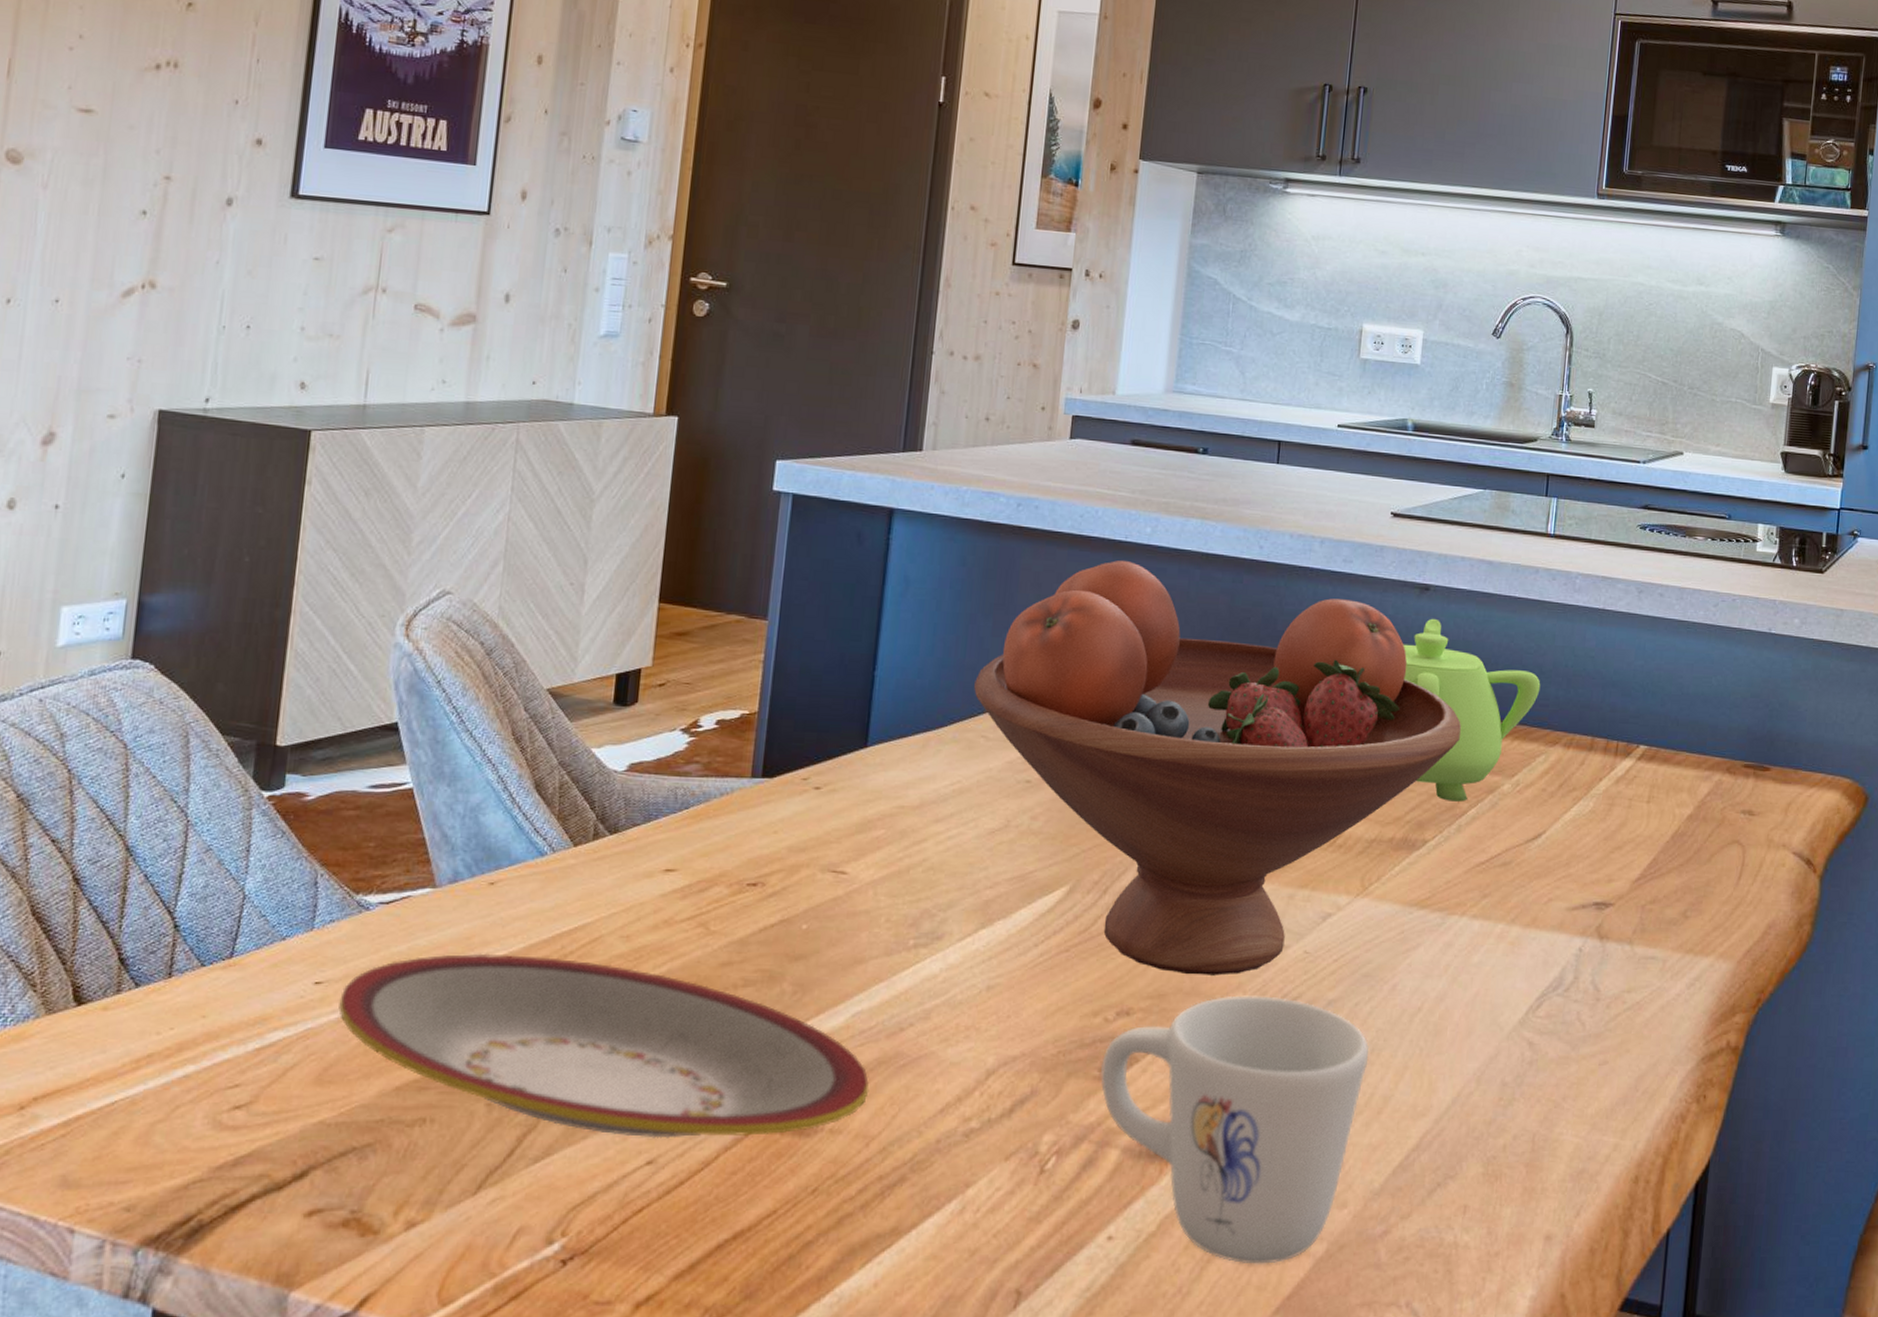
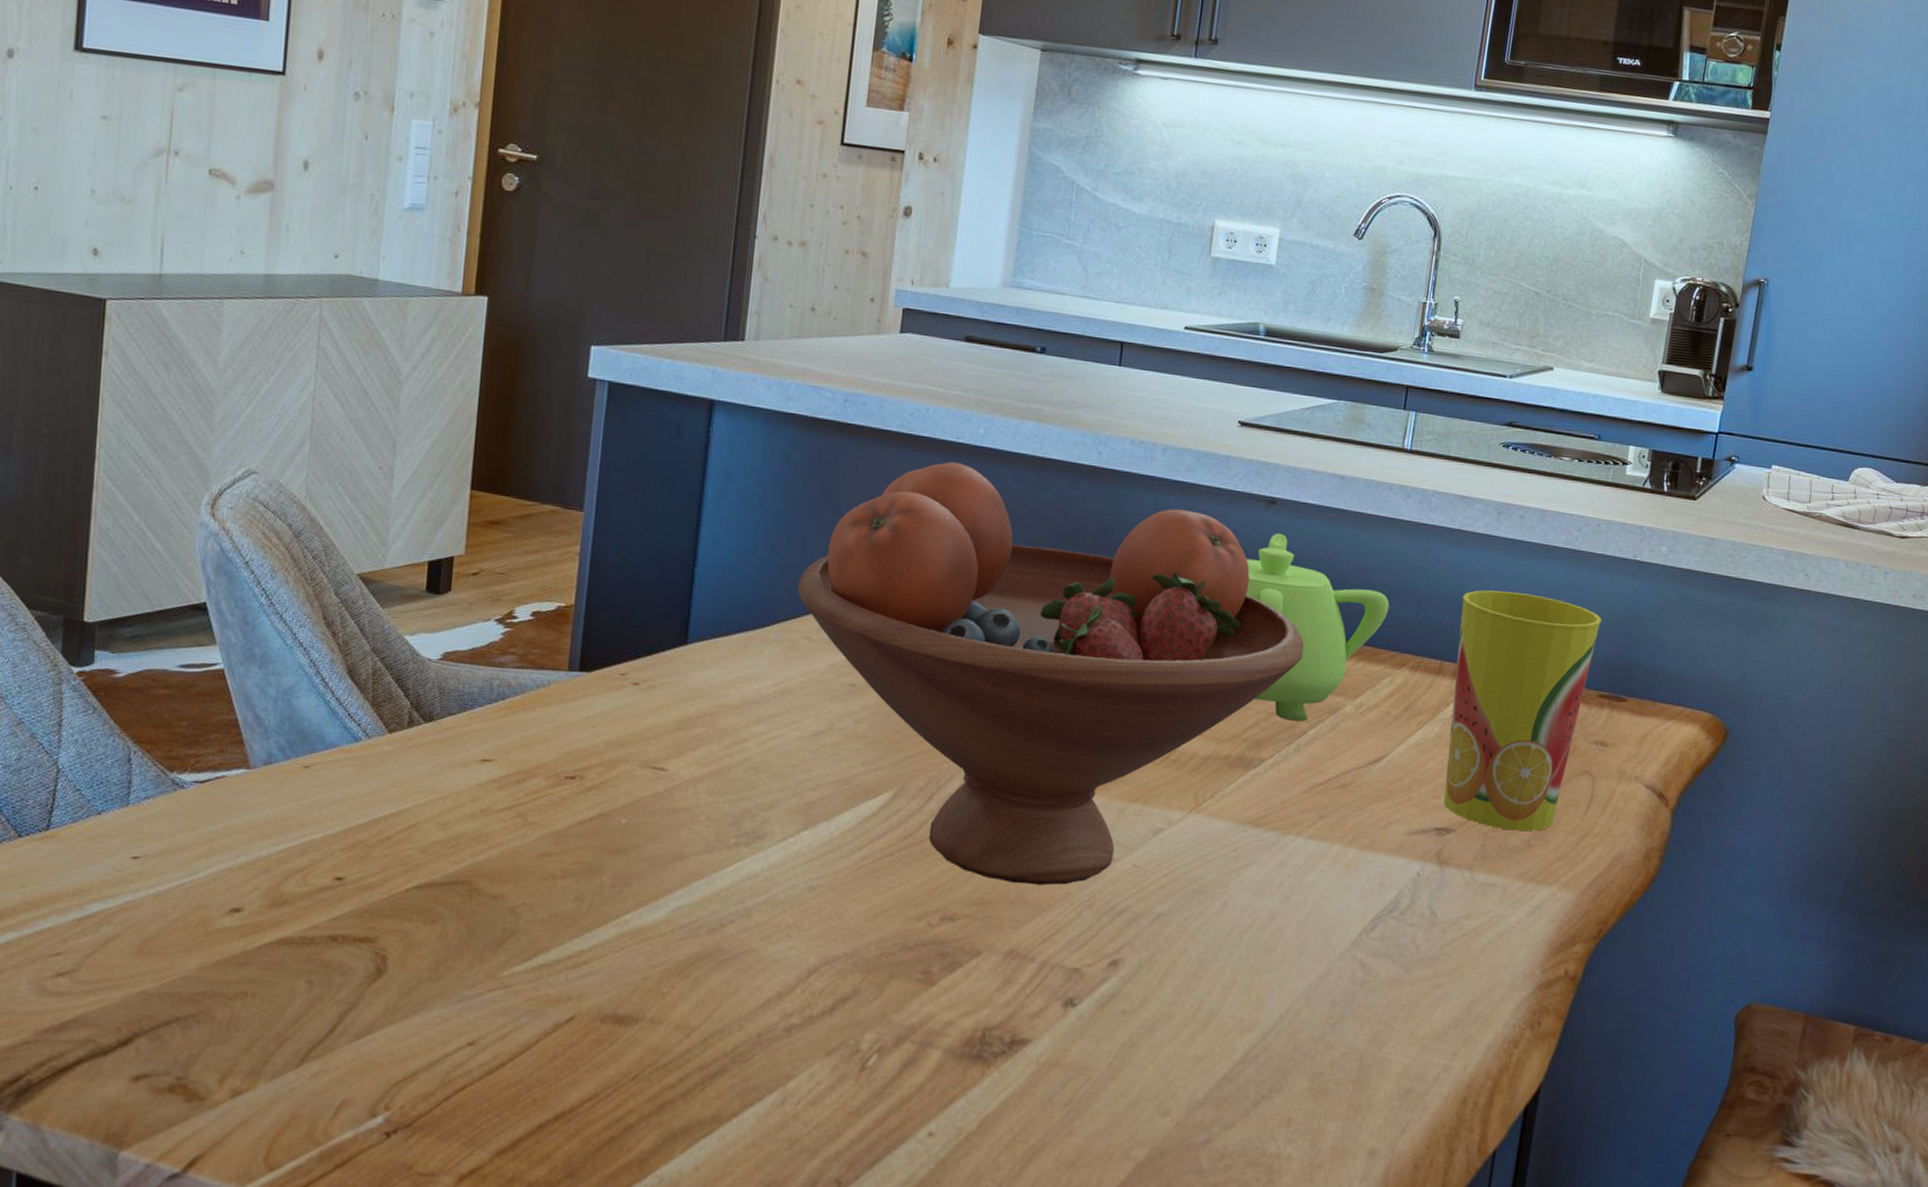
plate: present [339,953,870,1138] -> none [157,834,690,1023]
mug: present [1101,995,1369,1264] -> none [923,906,1197,1166]
cup: none [1601,667,1742,903] -> present [1444,590,1602,831]

